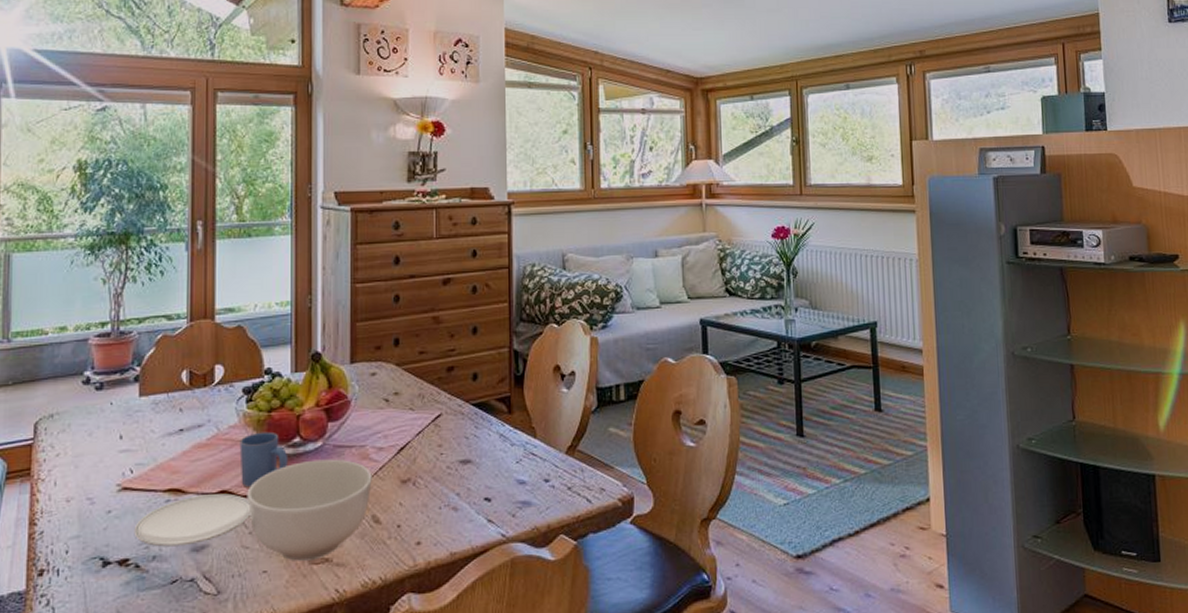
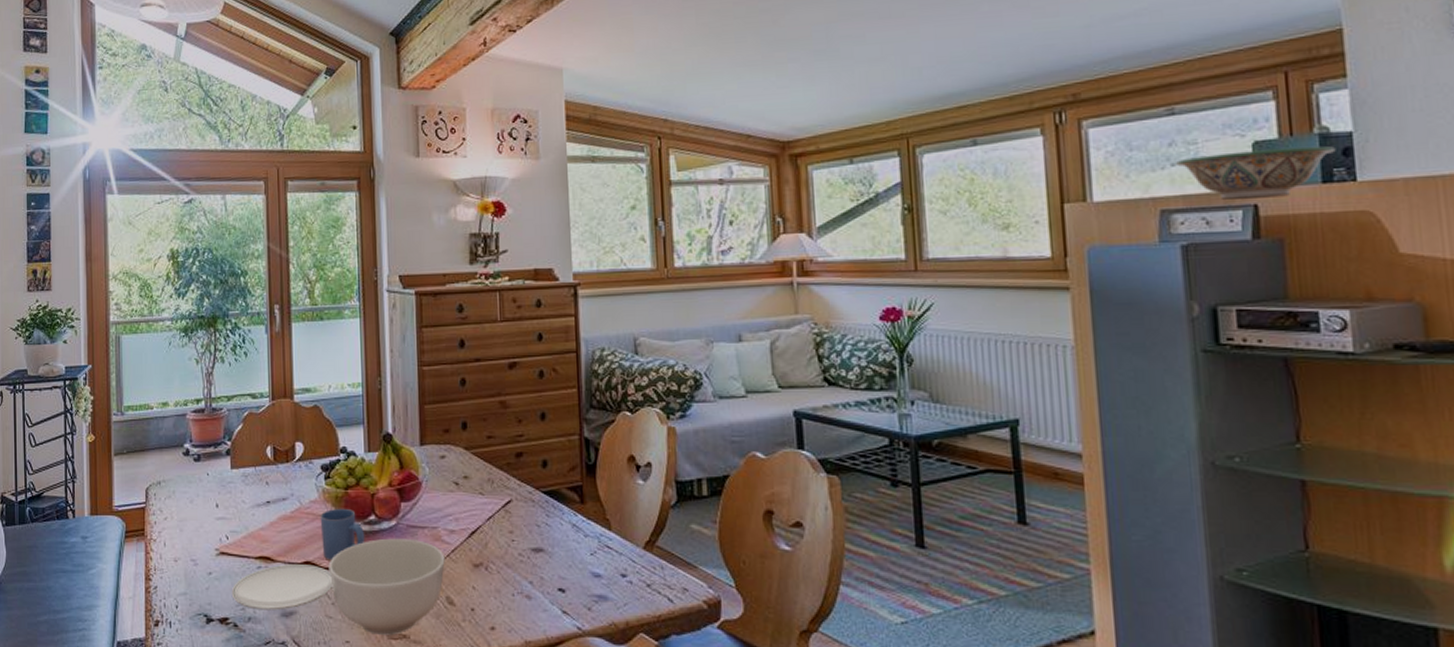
decorative bowl: none [991,102,1094,143] -> present [1176,146,1336,201]

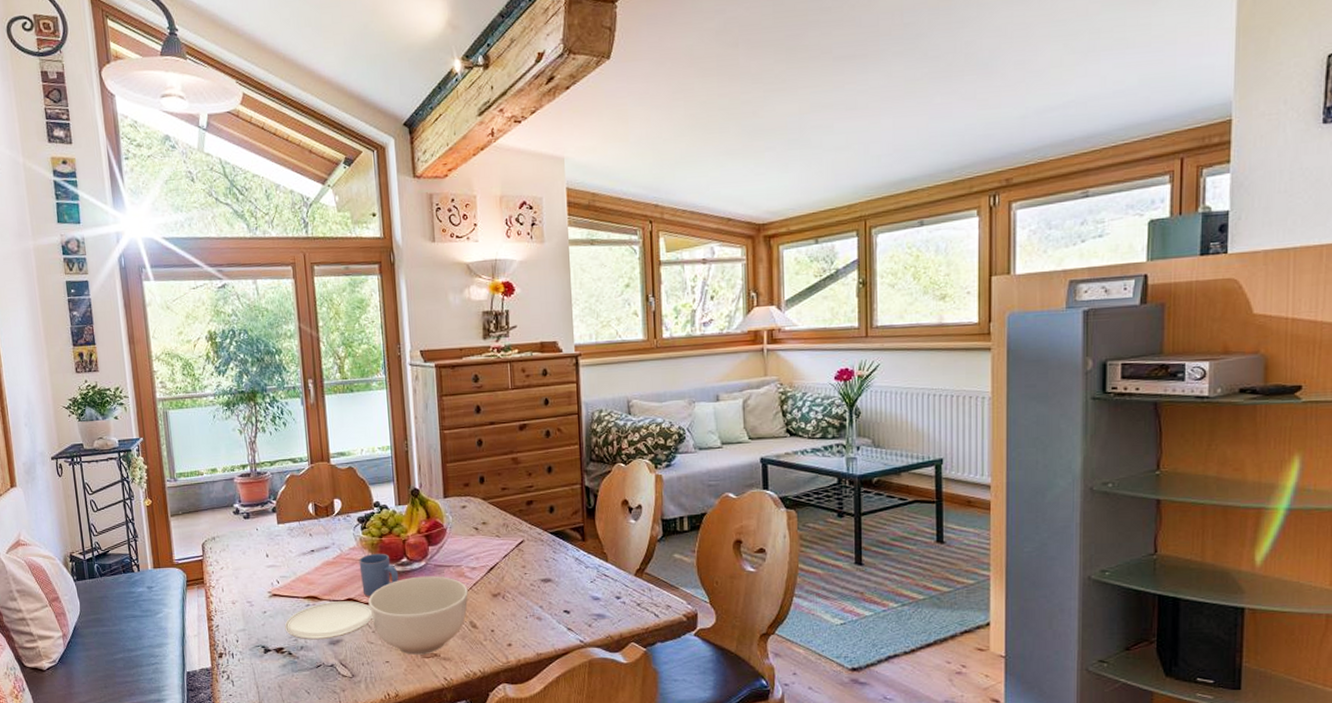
decorative bowl: present [1176,146,1336,201] -> none [1086,223,1214,272]

